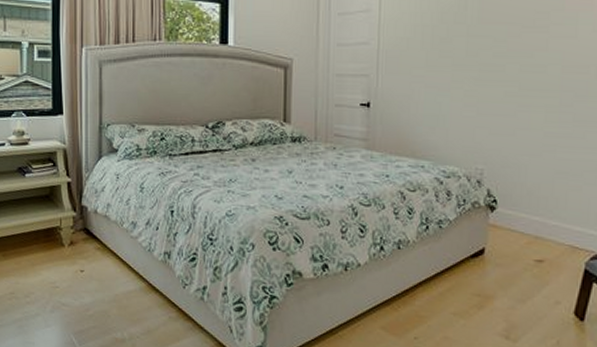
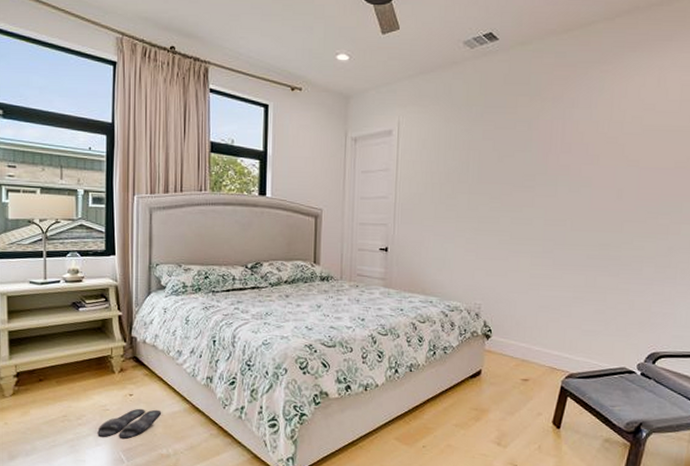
slippers: none [47,286,114,320] -> present [97,408,161,439]

